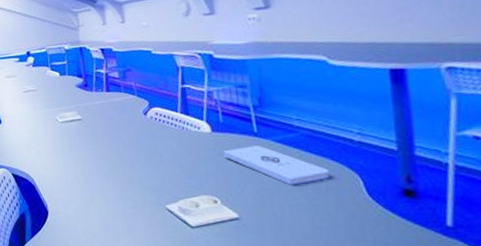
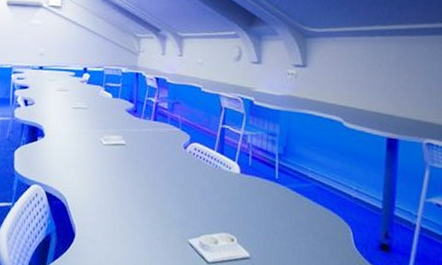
notepad: present [222,145,329,185] -> none [246,190,329,231]

